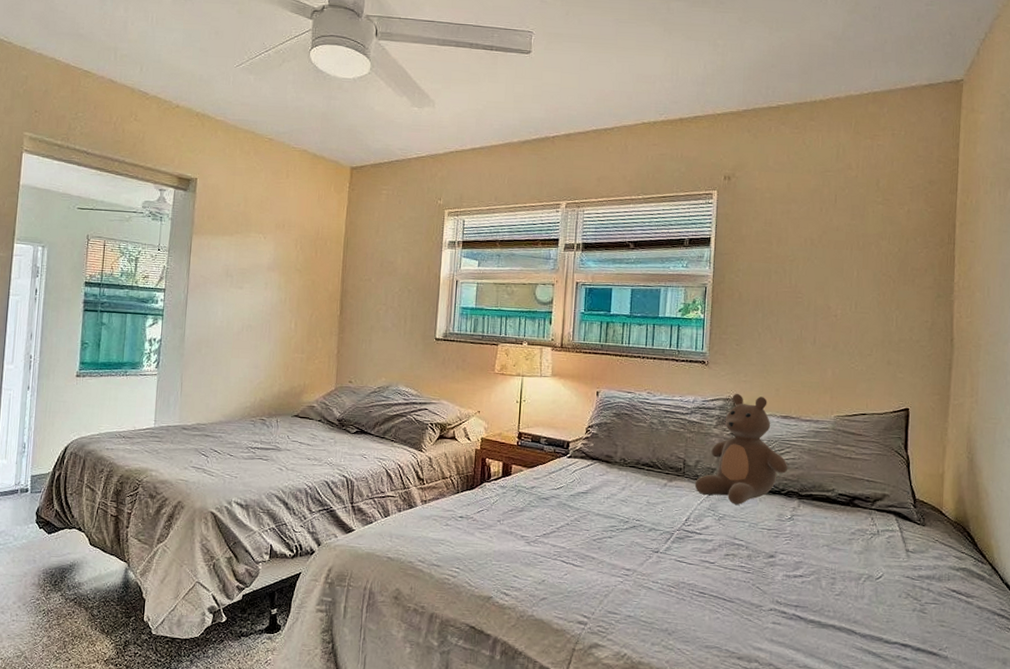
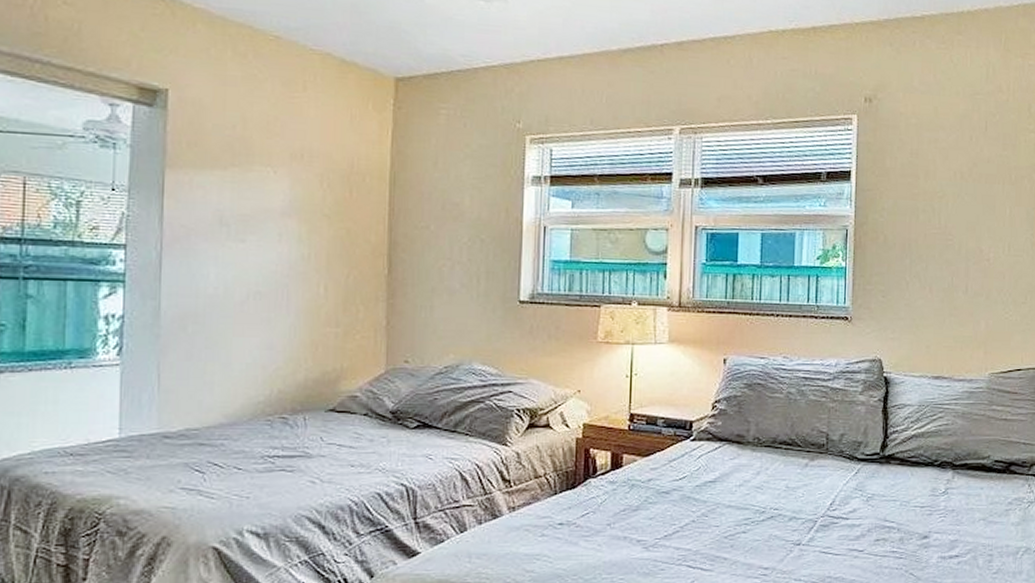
teddy bear: present [694,393,788,505] -> none [839,352,941,481]

